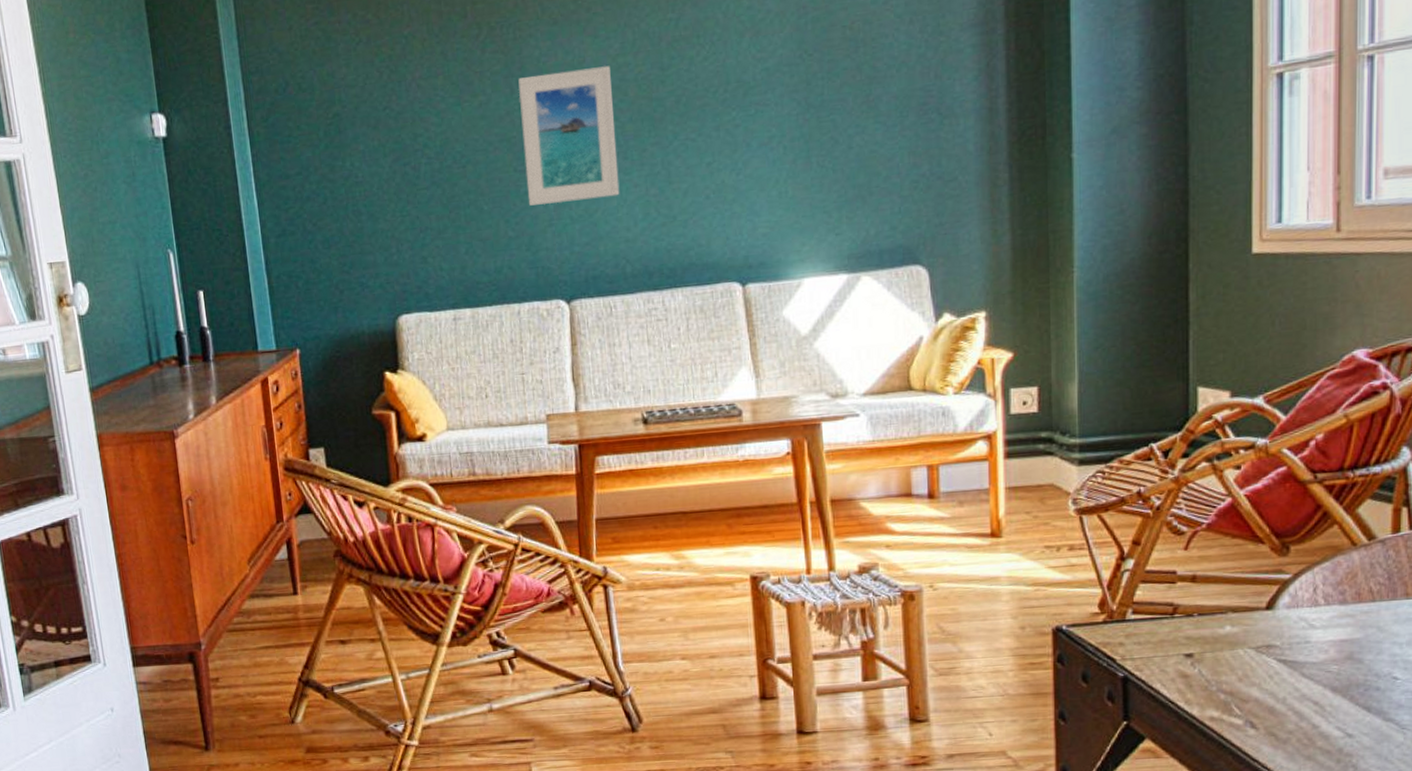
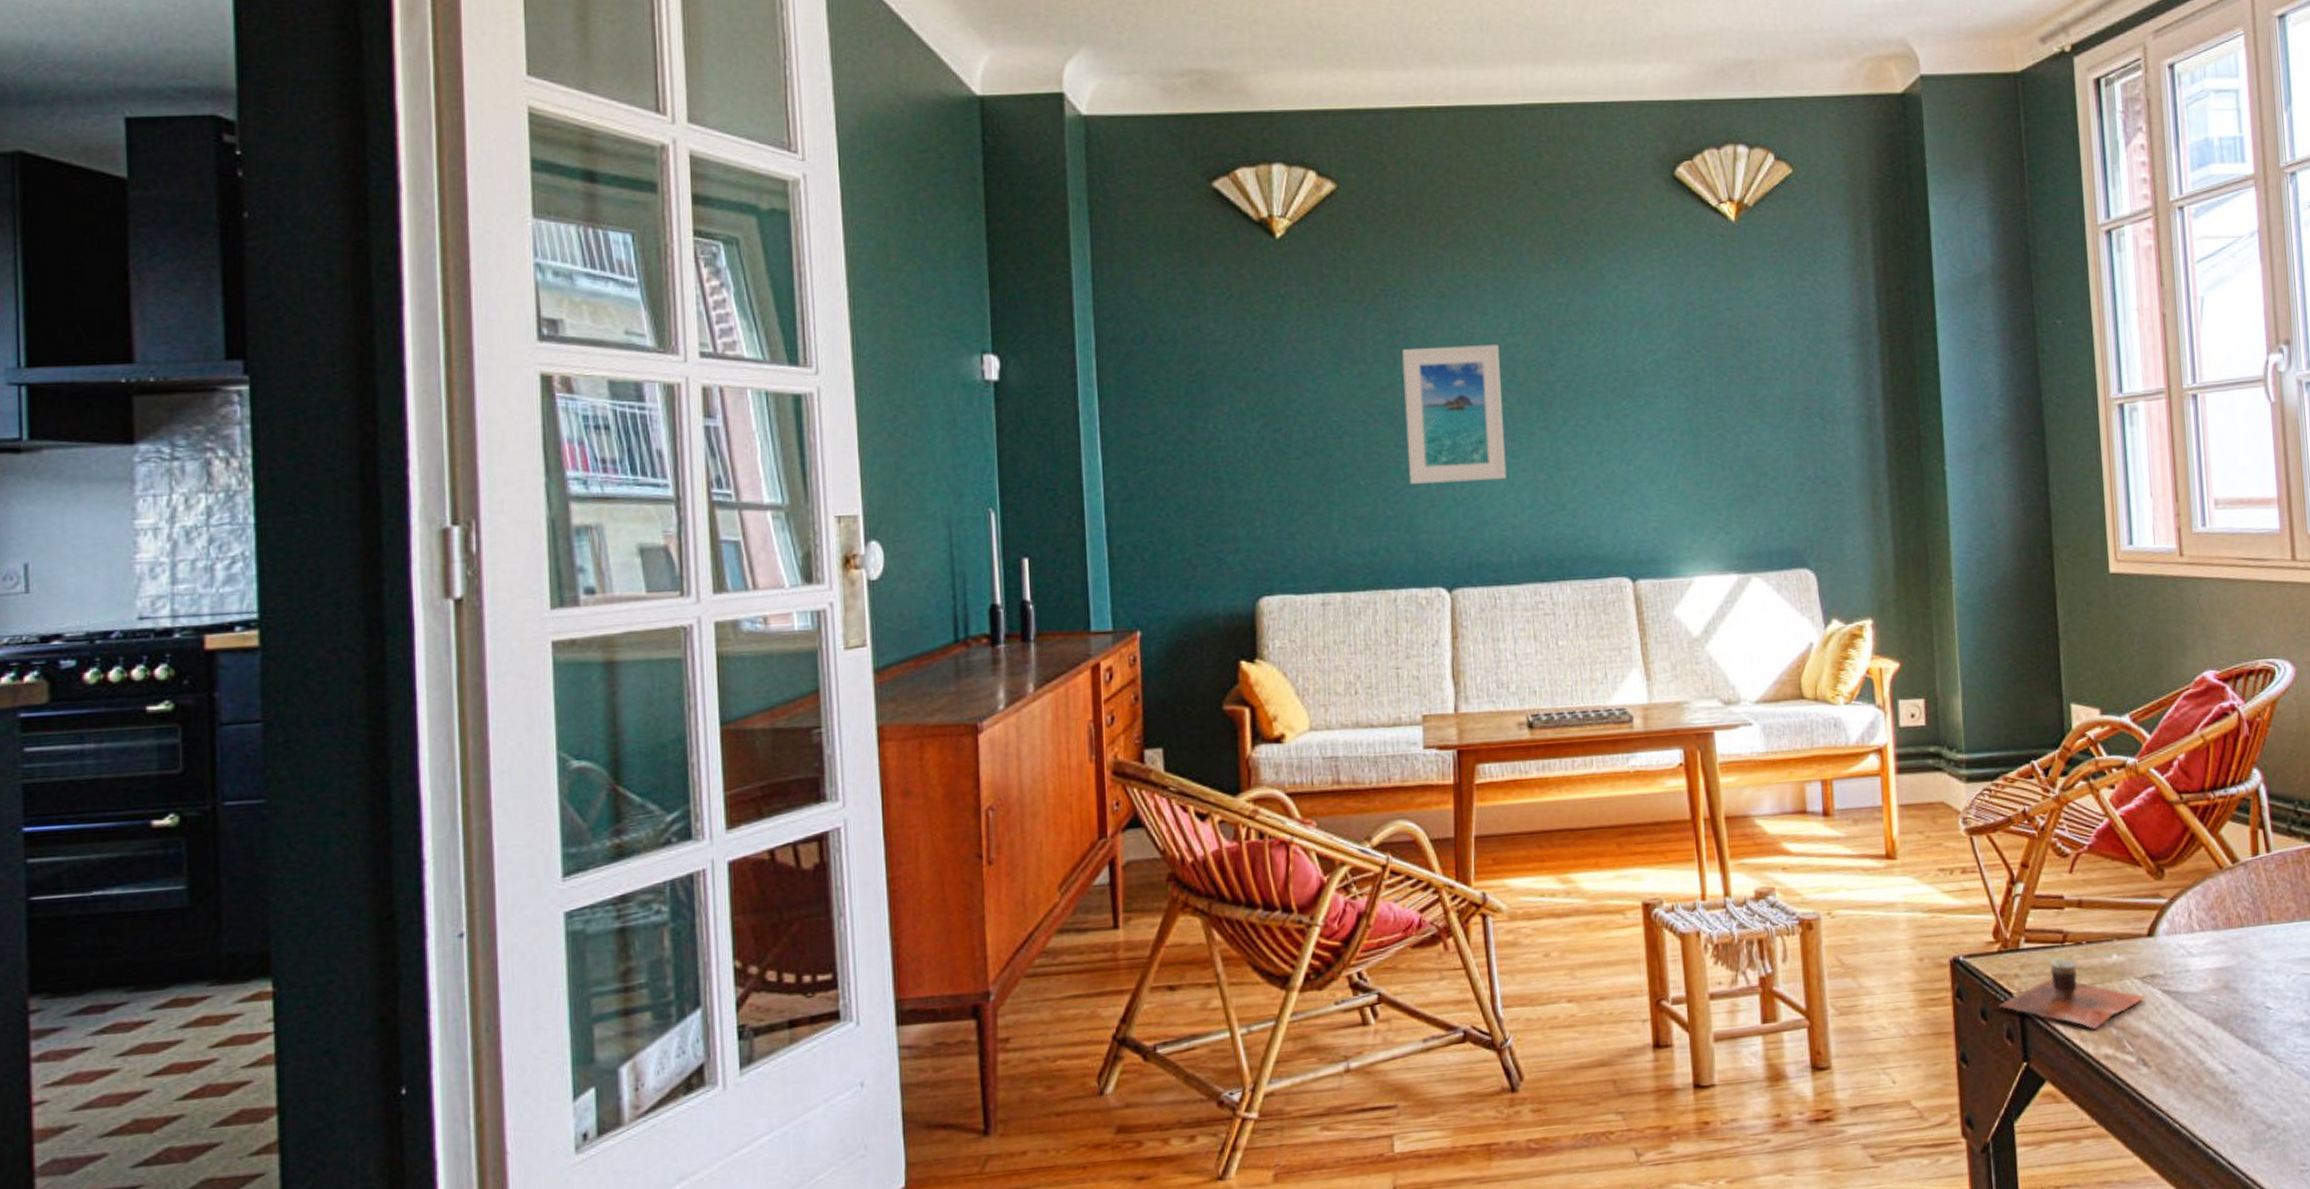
cup: none [1100,628,1260,694] -> present [1998,957,2146,1029]

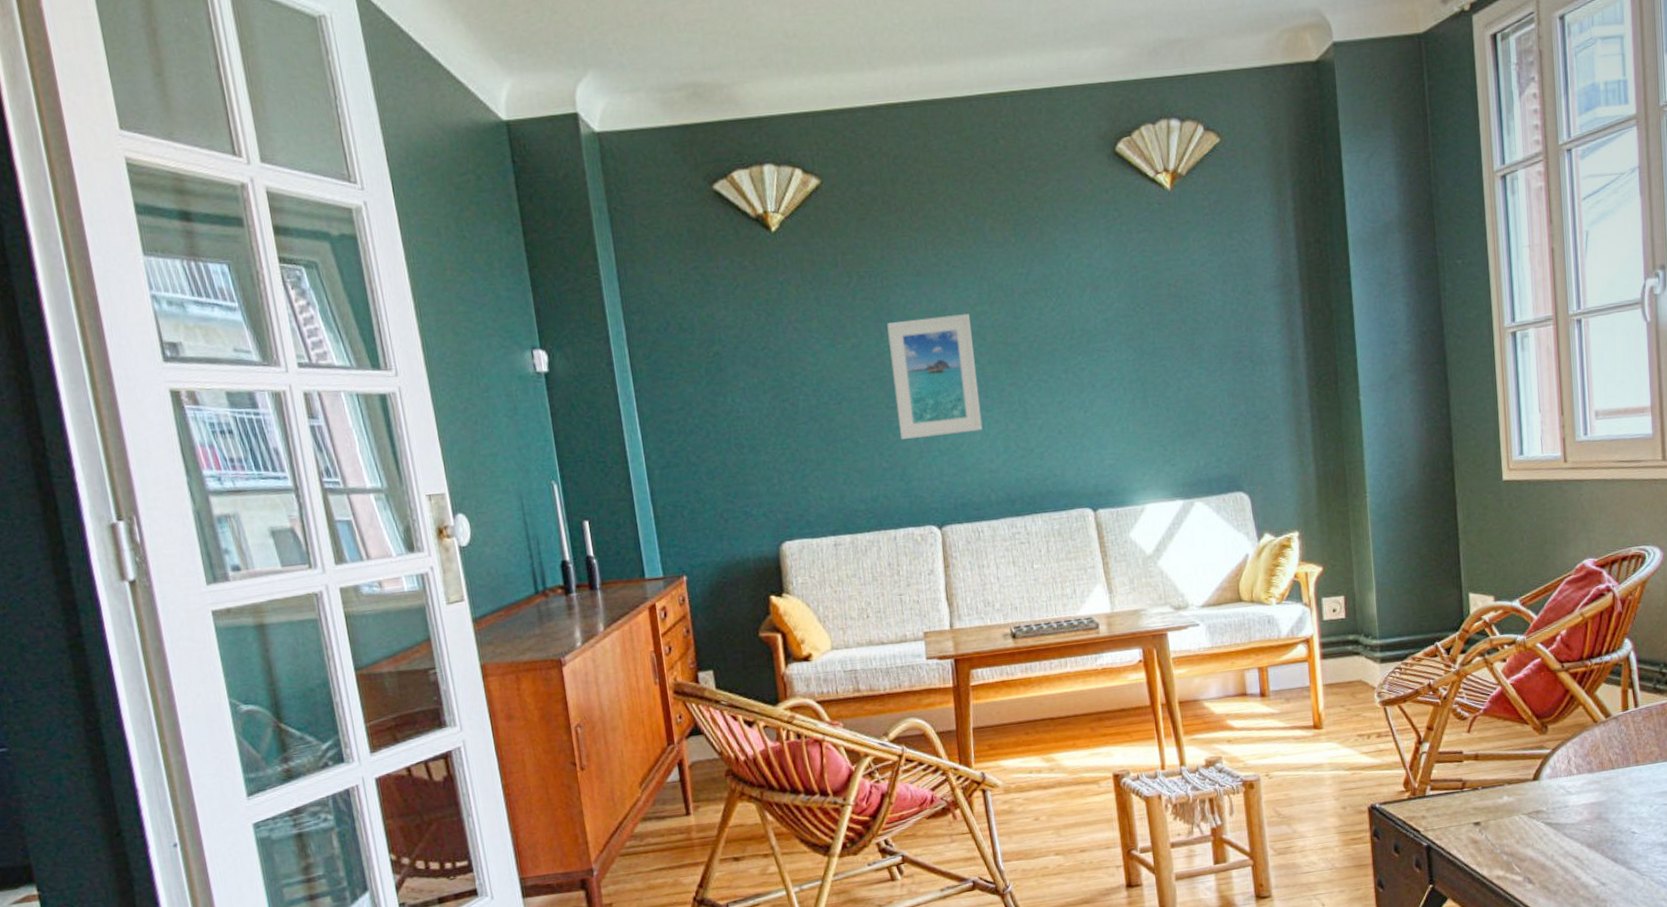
cup: present [1998,957,2146,1029] -> none [1408,801,1532,856]

